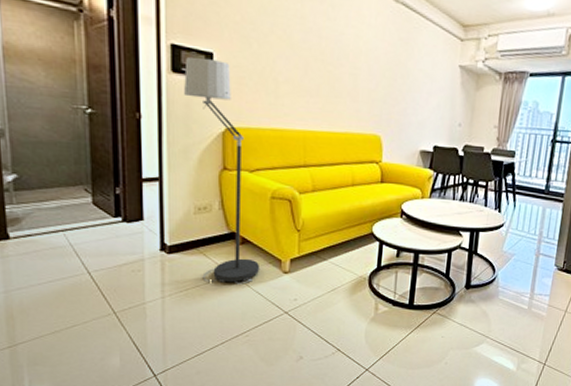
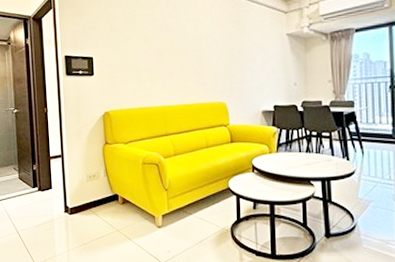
floor lamp: present [184,56,260,285] -> none [74,61,139,239]

